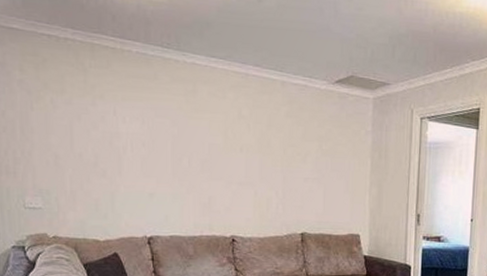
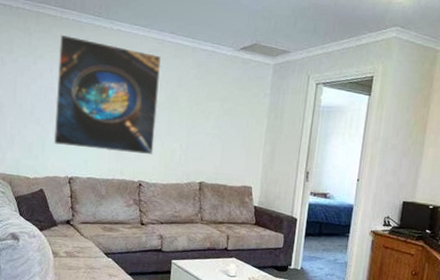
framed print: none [122,70,247,206] -> present [53,34,161,155]

